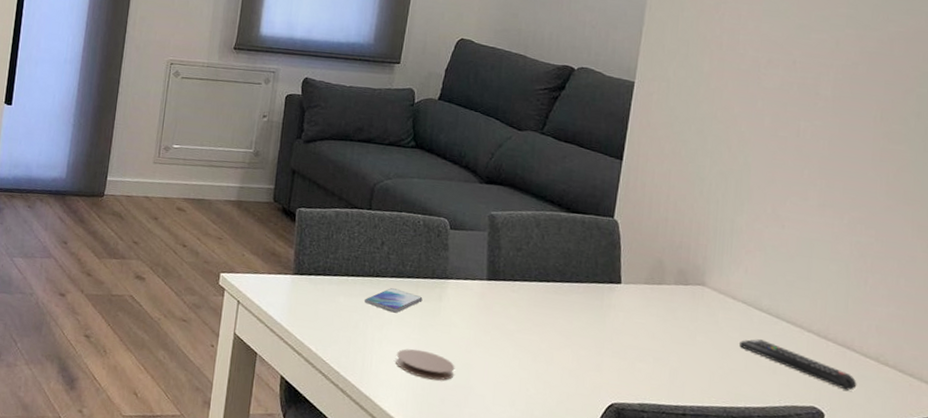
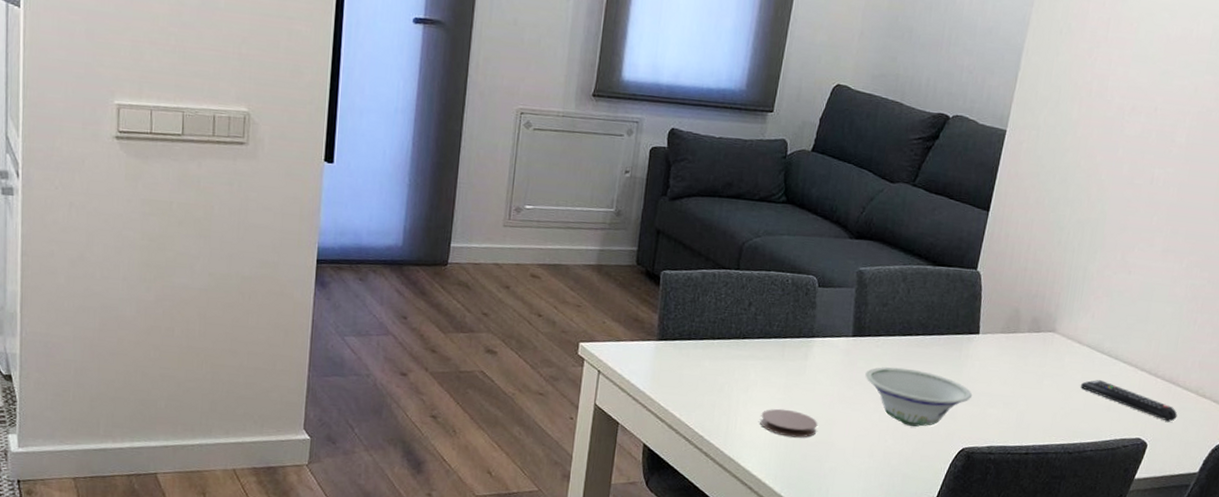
smartphone: present [365,288,423,313] -> none [730,349,789,374]
bowl: none [502,312,619,377] -> present [865,367,973,427]

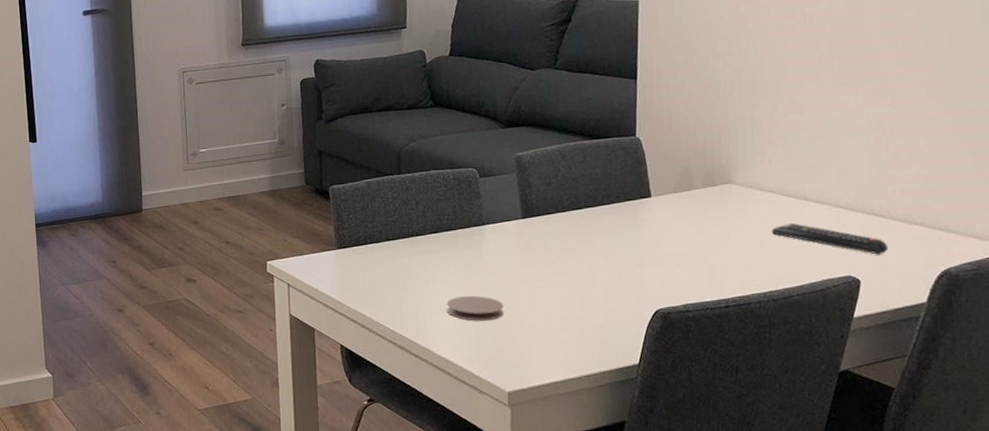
bowl: present [865,367,973,427] -> none [542,240,657,295]

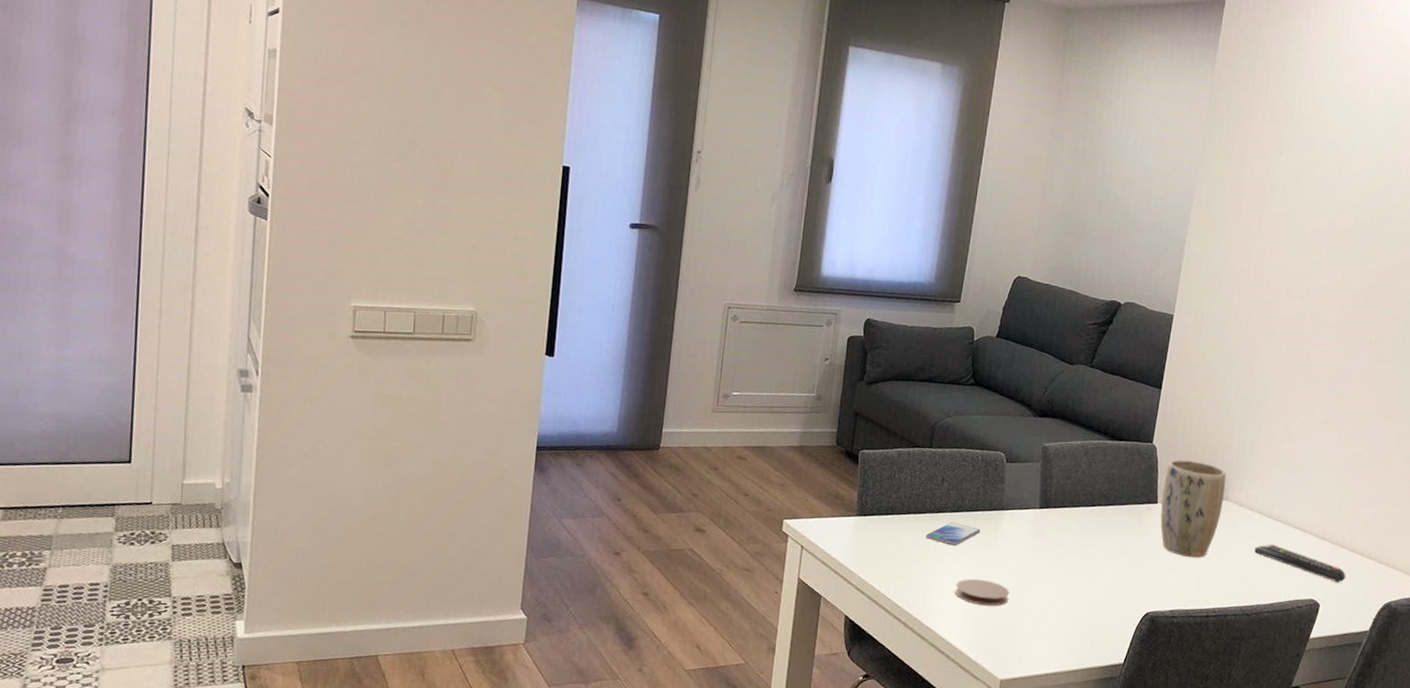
smartphone: none [408,243,464,266] -> present [926,522,981,546]
plant pot: none [655,148,727,248] -> present [1160,459,1227,558]

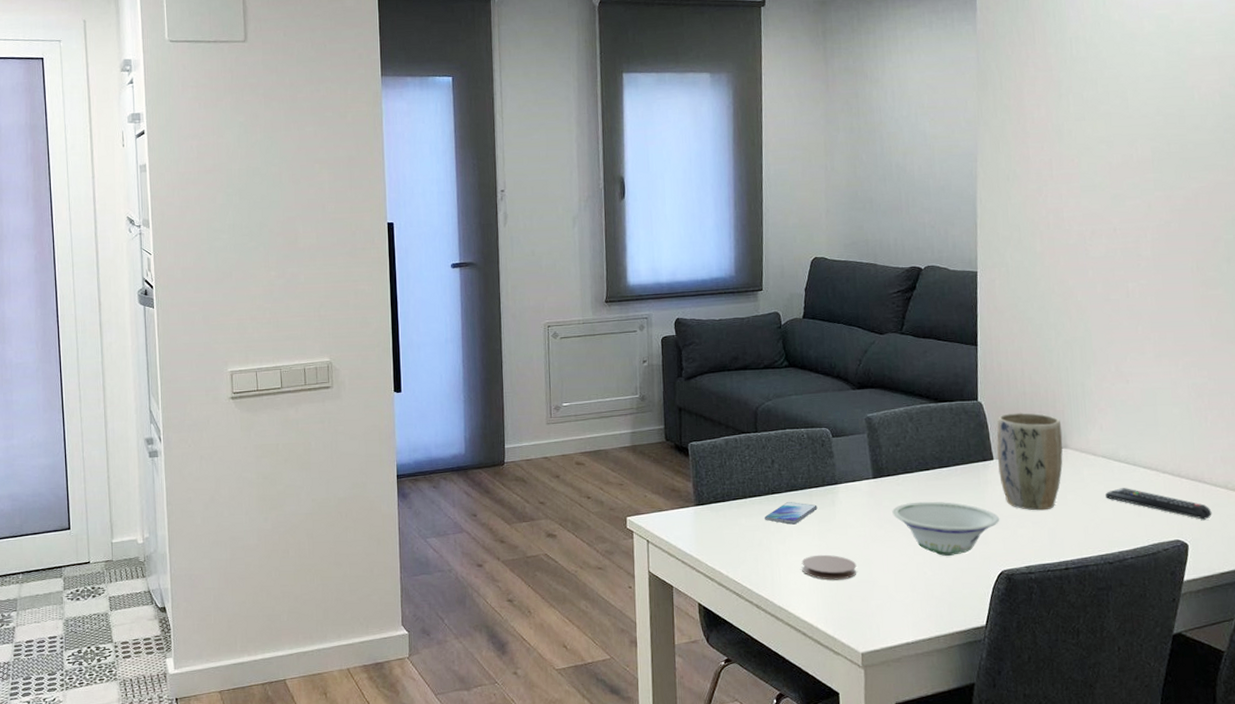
bowl: none [1052,536,1154,593] -> present [892,501,1000,556]

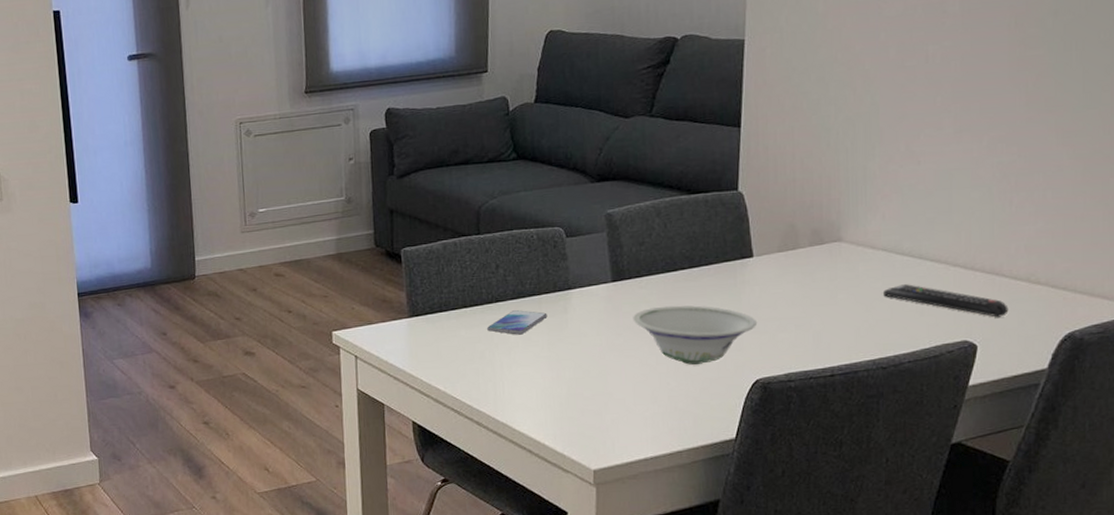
coaster: present [801,554,857,580] -> none [528,366,591,394]
plant pot: present [997,413,1063,511] -> none [758,202,837,313]

